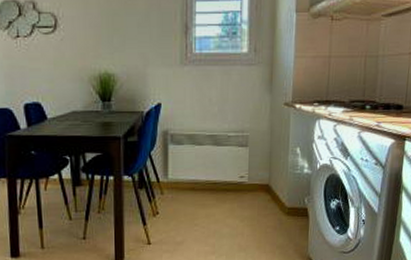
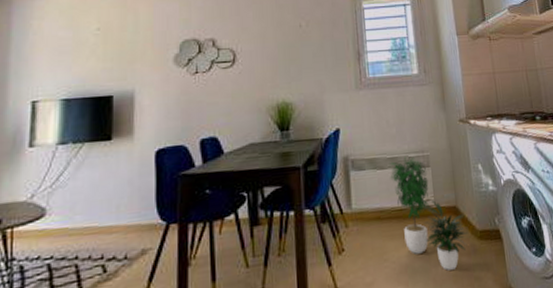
potted plant: none [207,135,276,238] -> present [389,156,468,271]

